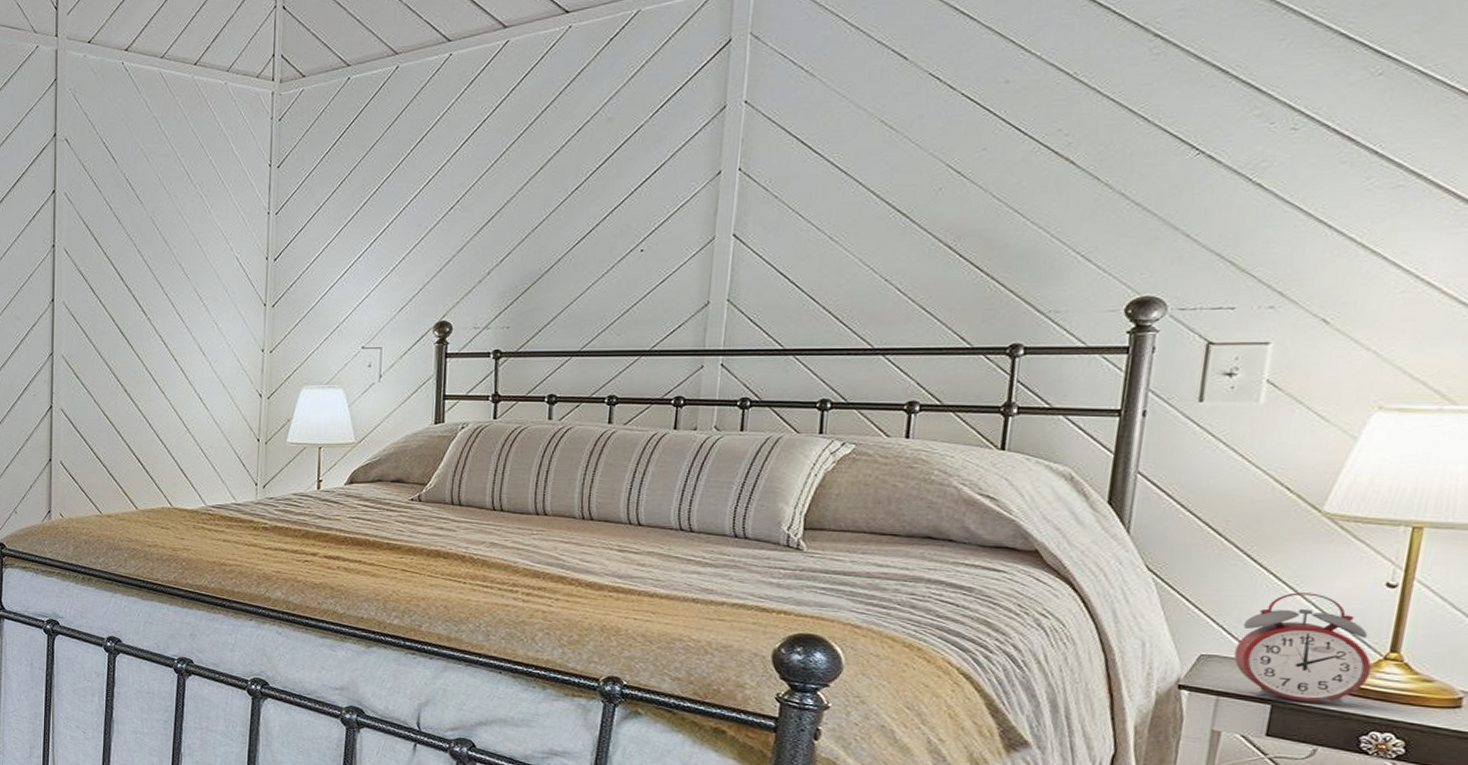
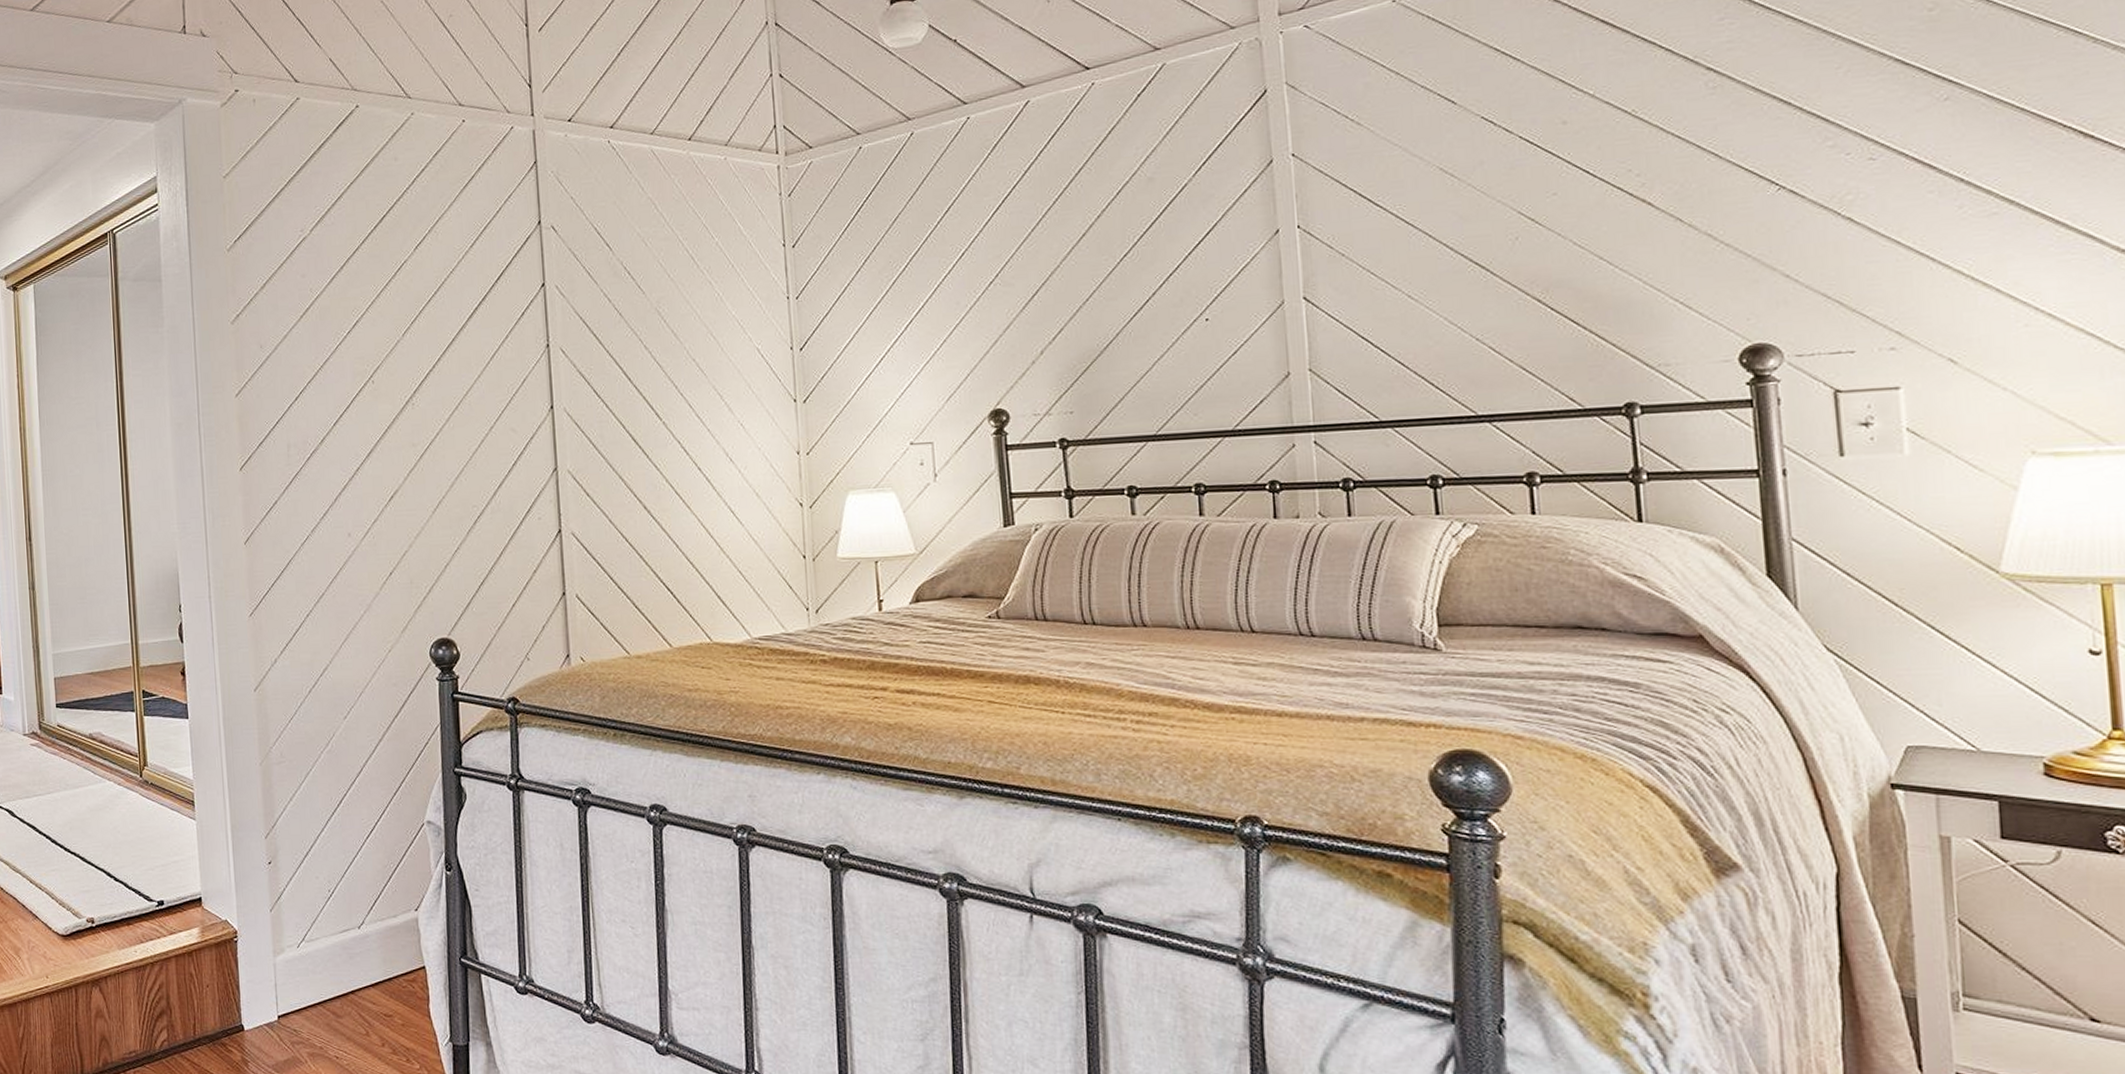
alarm clock: present [1234,592,1372,707] -> none [1944,666,2098,799]

